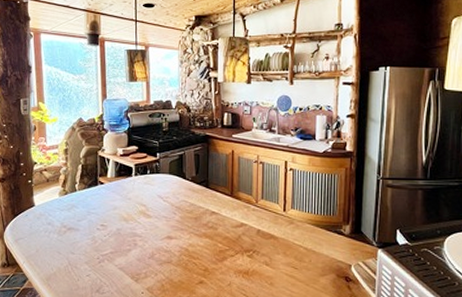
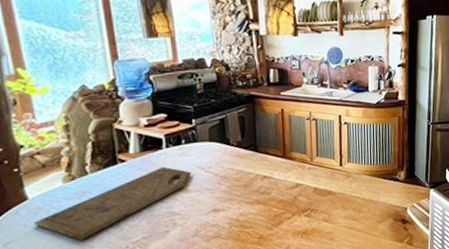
cutting board: none [37,192,153,246] -> present [34,166,192,240]

